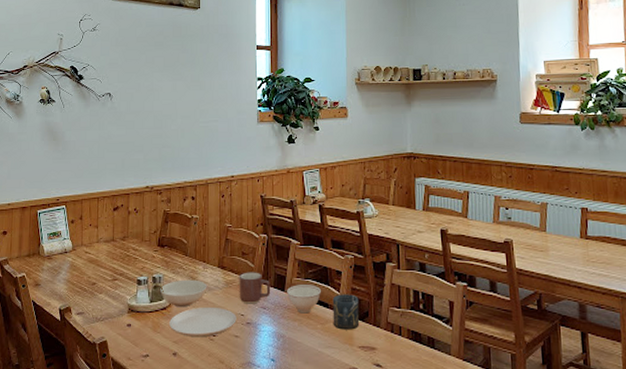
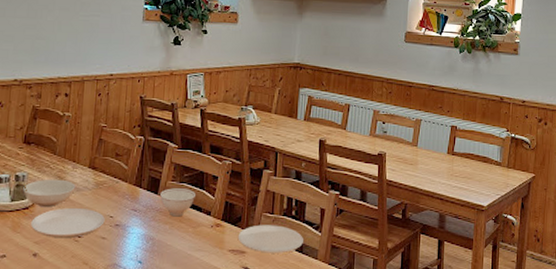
mug: present [239,272,271,304] -> none [109,173,144,206]
cup: present [332,294,360,330] -> none [205,199,233,234]
plate: none [366,319,435,349] -> present [237,224,304,254]

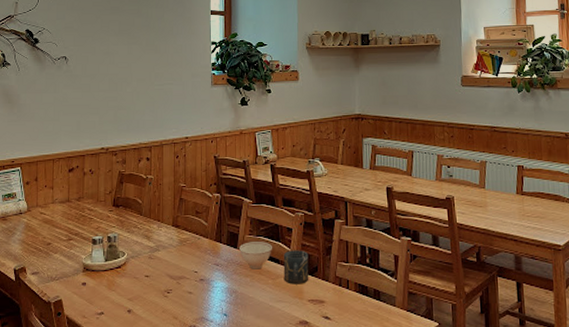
bowl: present [23,179,76,208] -> none [115,238,162,266]
plate: present [31,207,105,238] -> none [124,264,190,294]
cup: none [205,199,233,234] -> present [283,250,309,284]
plate: present [237,224,304,254] -> none [316,274,381,302]

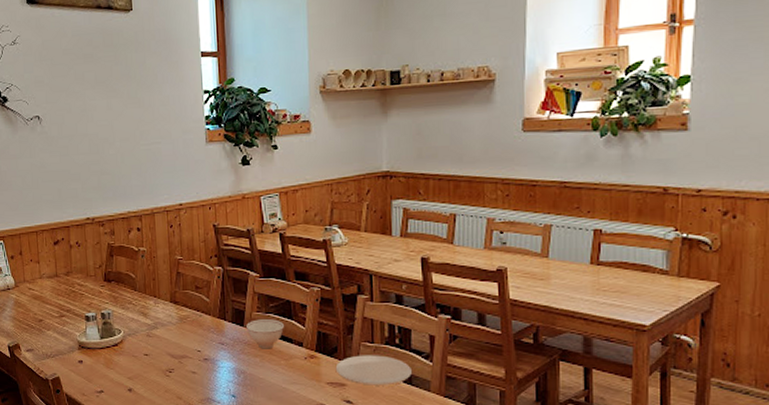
cup: present [283,250,309,284] -> none [297,329,328,366]
plate: none [316,274,381,302] -> present [335,355,413,386]

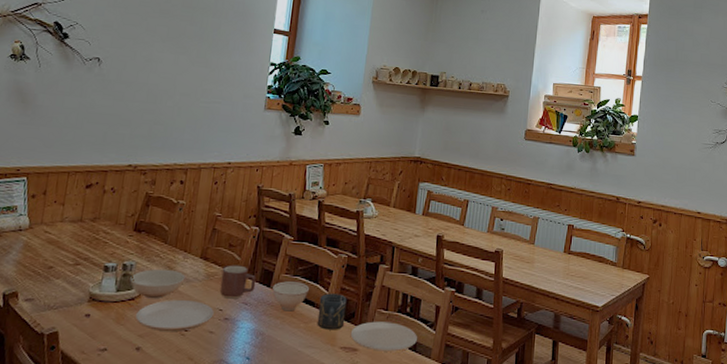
bowl: none [110,315,160,344] -> present [130,269,186,299]
plate: none [122,343,193,373] -> present [136,299,214,331]
mug: none [193,306,229,340] -> present [219,265,257,299]
cup: none [297,329,328,366] -> present [317,293,347,330]

